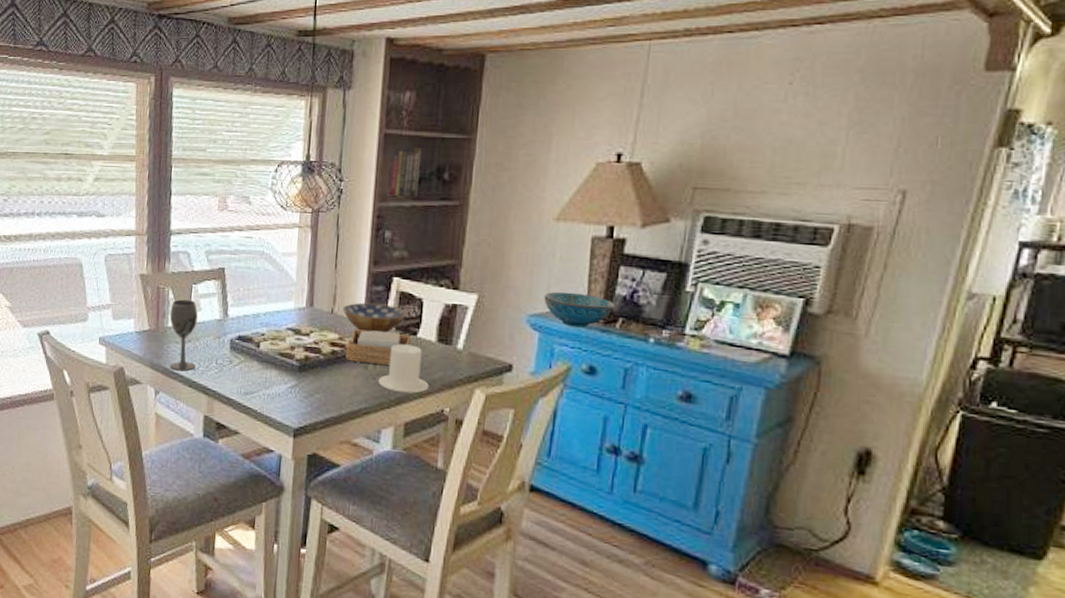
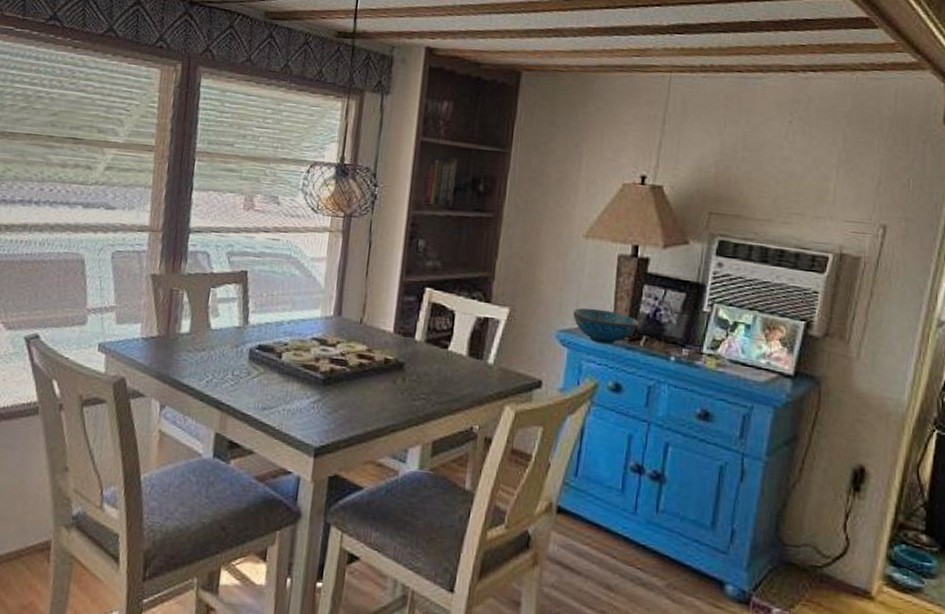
wine glass: present [169,299,199,371] -> none [179,303,216,383]
bowl: present [342,302,407,333] -> none [372,313,438,346]
napkin holder: present [345,329,411,366] -> none [373,341,441,381]
candle: present [378,344,429,394] -> none [406,357,459,410]

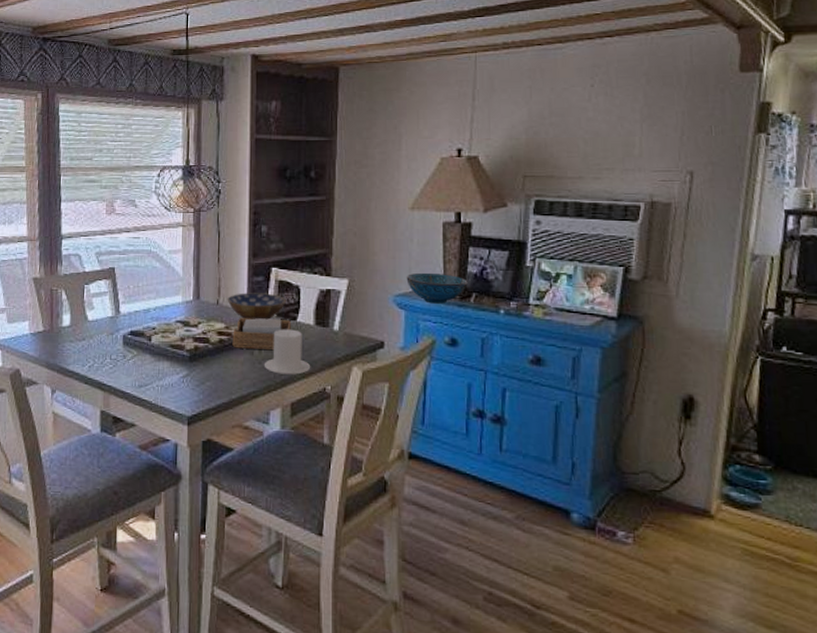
bowl: none [372,313,438,346] -> present [227,293,286,320]
napkin holder: none [373,341,441,381] -> present [232,318,291,351]
candle: none [406,357,459,410] -> present [264,329,311,375]
books: present [424,156,458,208] -> none [263,150,290,195]

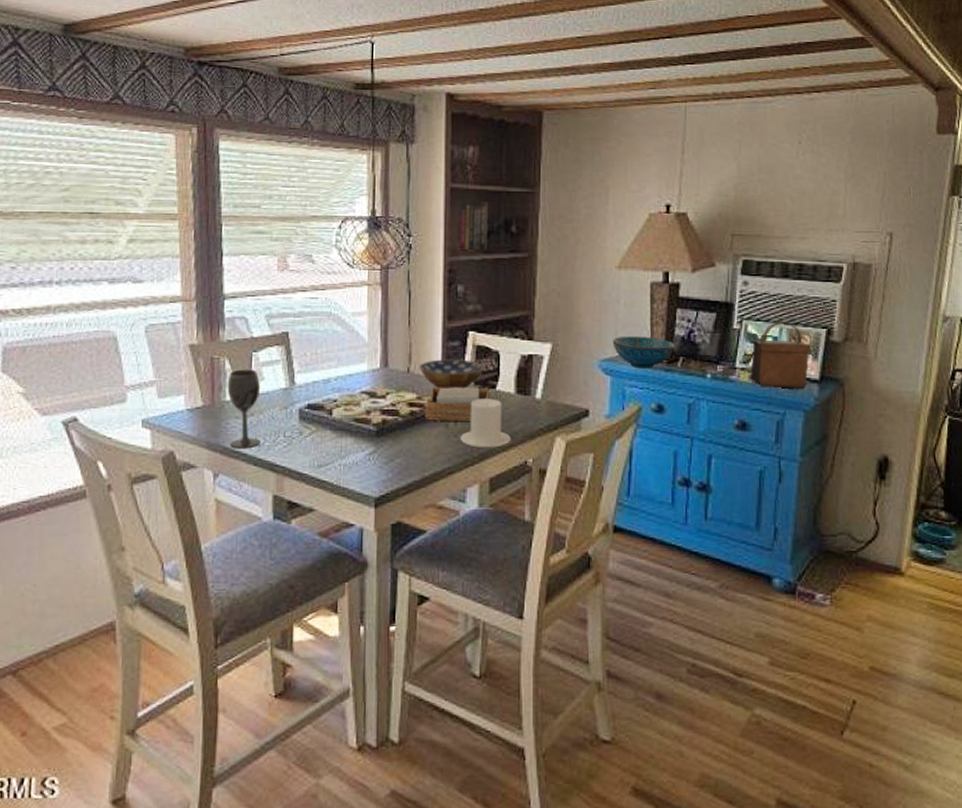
wine glass: none [63,299,92,369] -> present [227,369,261,449]
books: none [263,150,290,195] -> present [459,201,489,251]
handbag: none [544,258,608,326] -> present [750,320,811,389]

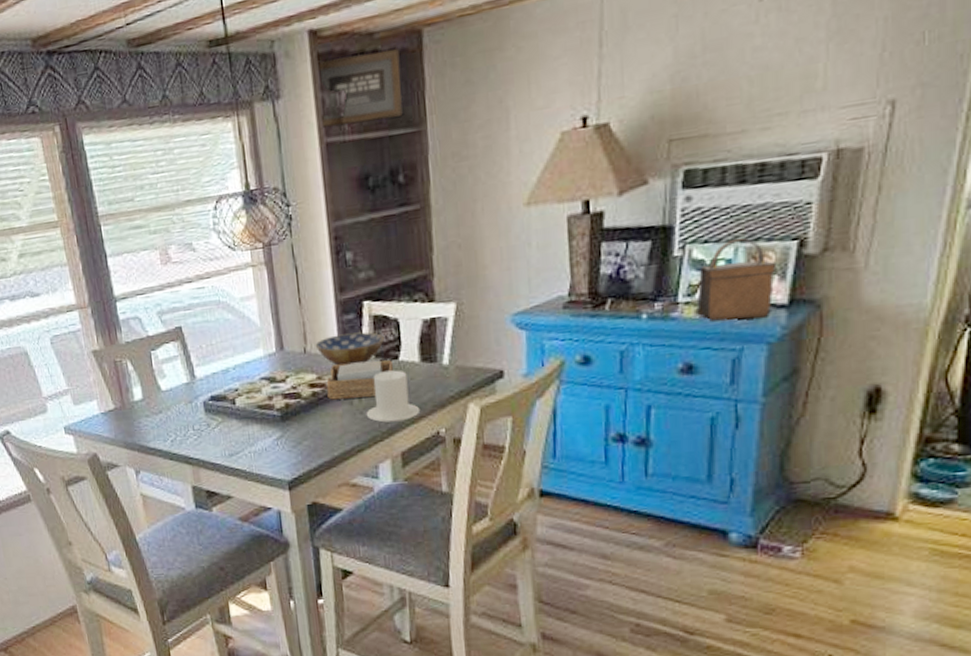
wine glass: present [227,369,261,449] -> none [132,368,173,446]
picture frame: none [448,120,522,178] -> present [318,49,403,129]
books: present [459,201,489,251] -> none [339,152,373,212]
decorative bowl: present [612,336,675,369] -> none [525,279,601,319]

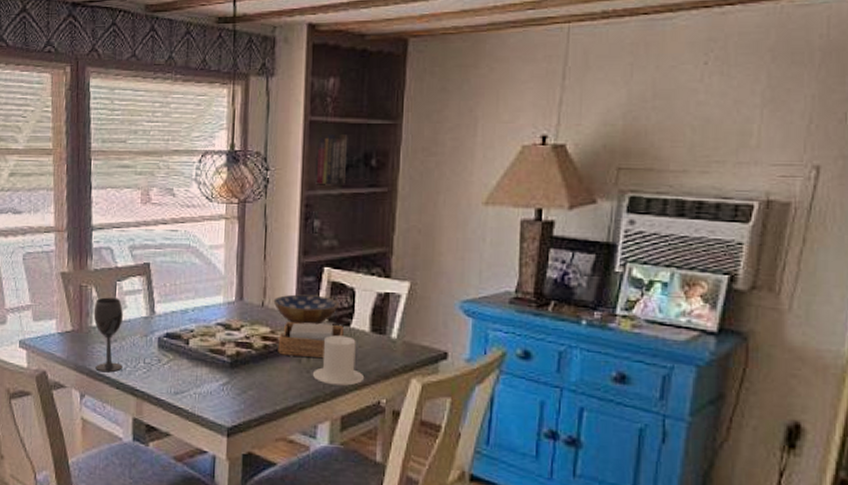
wine glass: none [132,368,173,446] -> present [93,297,124,373]
picture frame: present [318,49,403,129] -> none [308,51,386,110]
books: none [339,152,373,212] -> present [317,134,348,186]
handbag: present [696,238,777,322] -> none [633,264,709,341]

